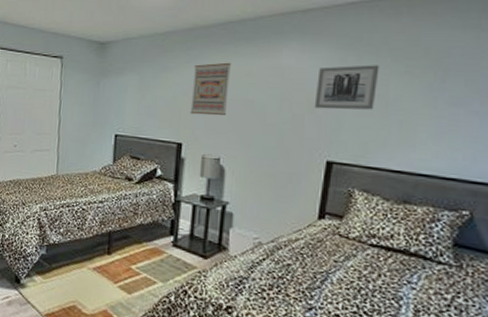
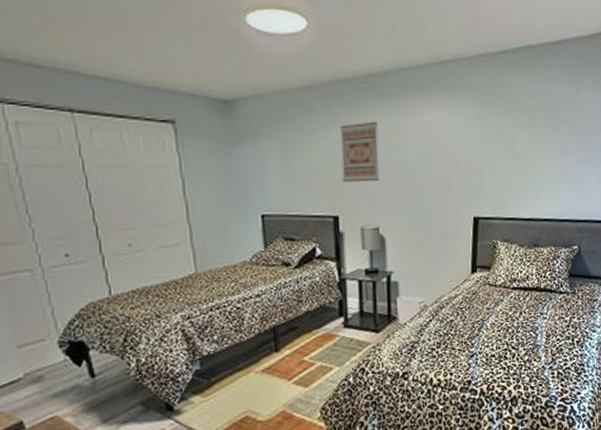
wall art: present [314,65,380,110] -> none [458,119,509,166]

